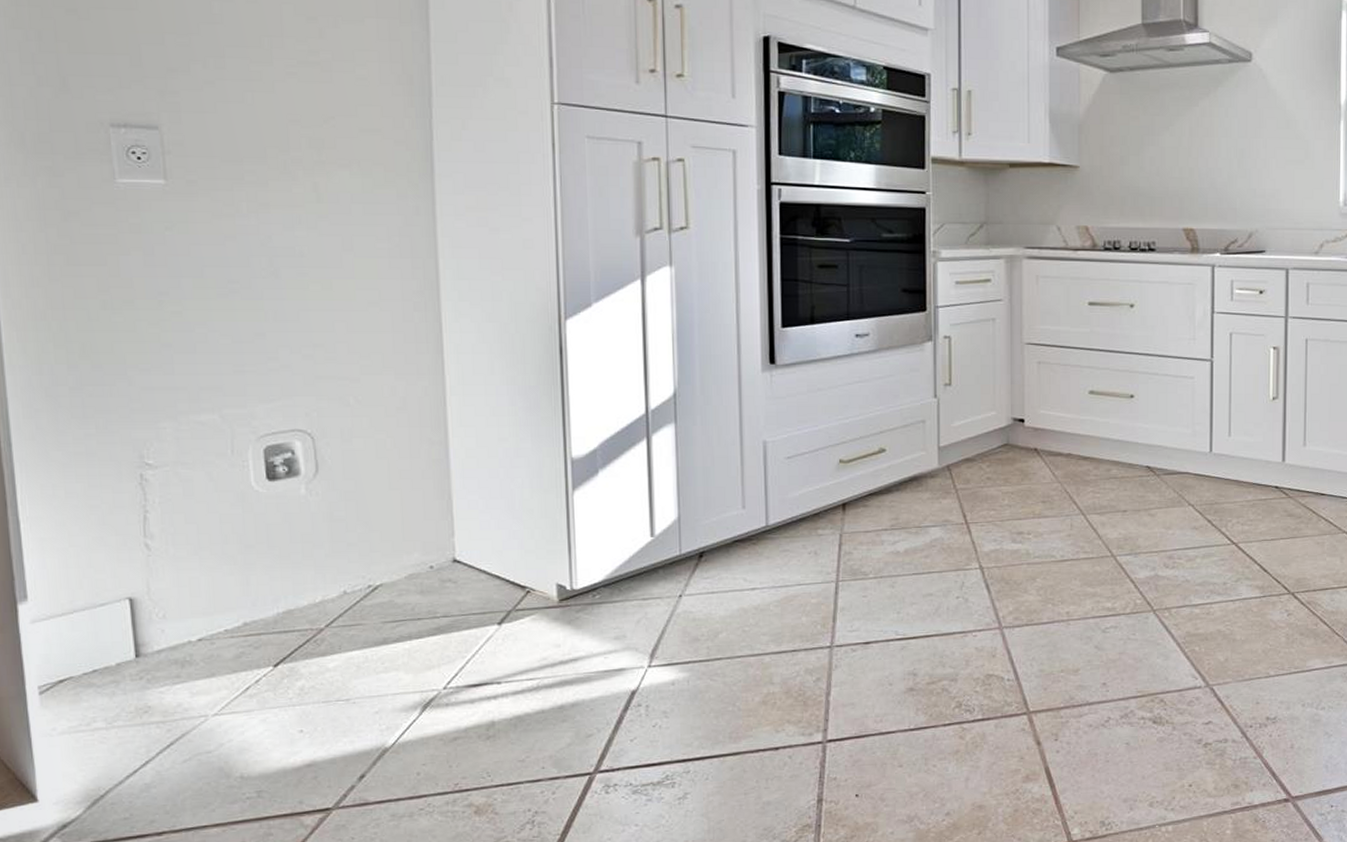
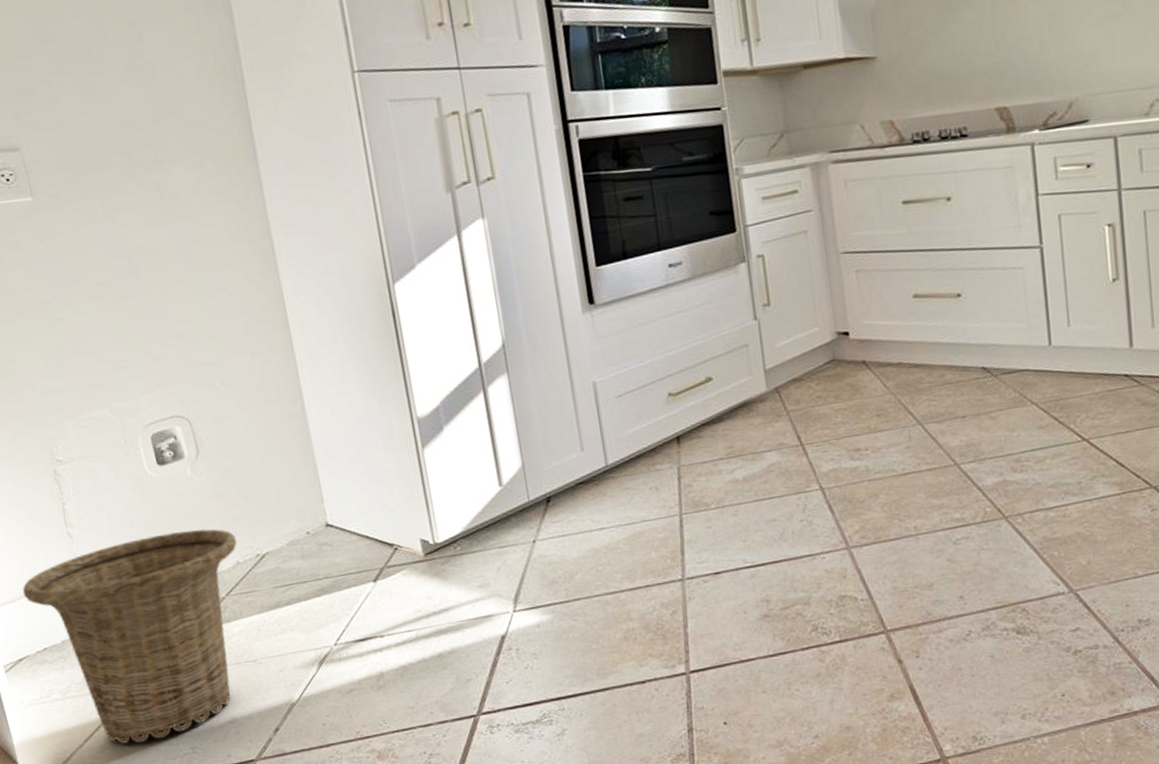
basket: none [77,553,348,783] -> present [22,529,237,744]

